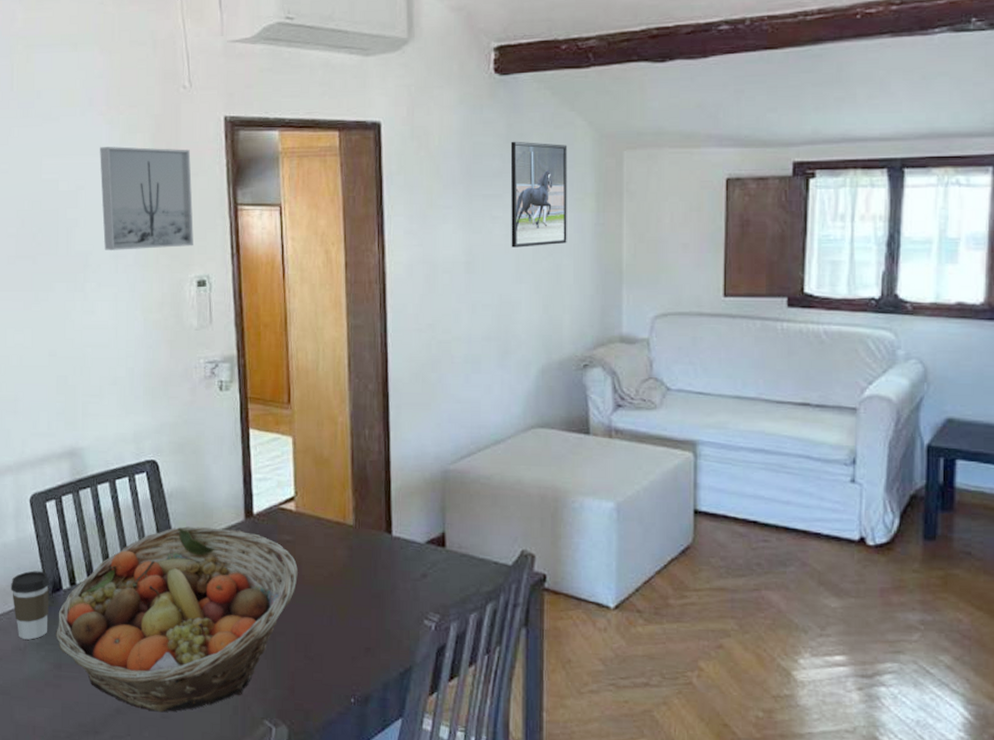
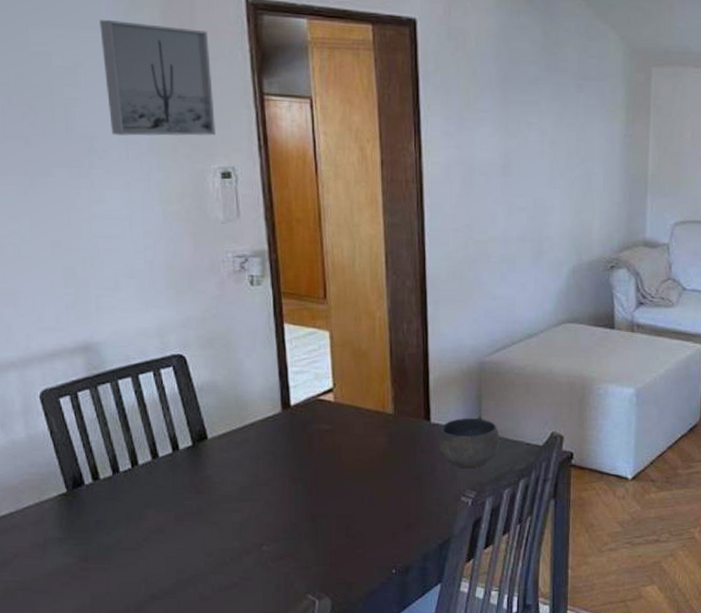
coffee cup: present [11,570,50,640] -> none [23,467,70,535]
fruit basket: present [56,526,298,713] -> none [79,419,338,595]
bowl: none [401,531,465,588] -> present [439,417,499,468]
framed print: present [510,141,568,248] -> none [545,49,601,154]

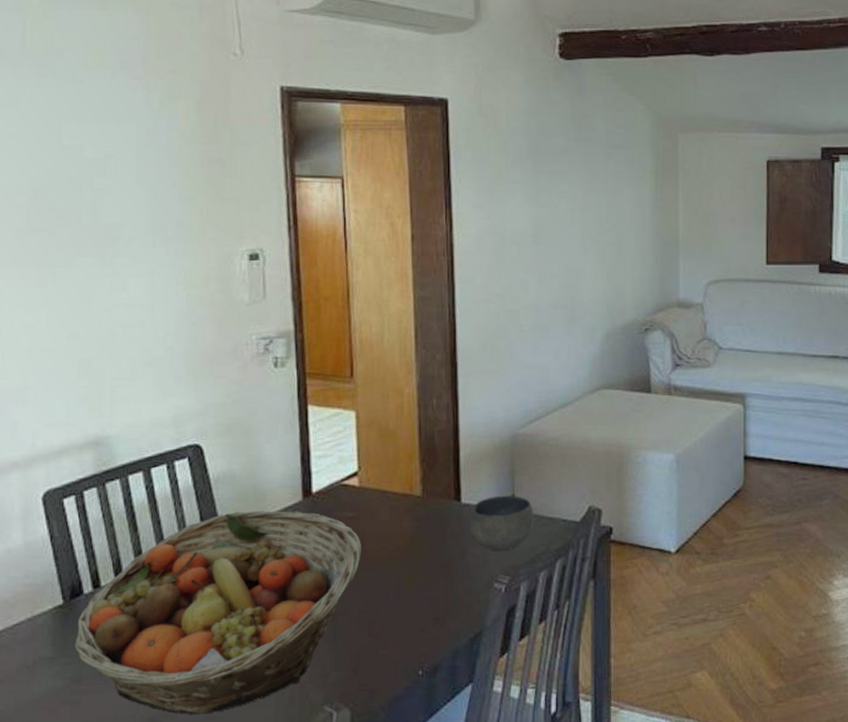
fruit basket: none [79,419,338,595] -> present [74,510,361,715]
wall art: present [100,20,215,136] -> none [134,113,245,223]

